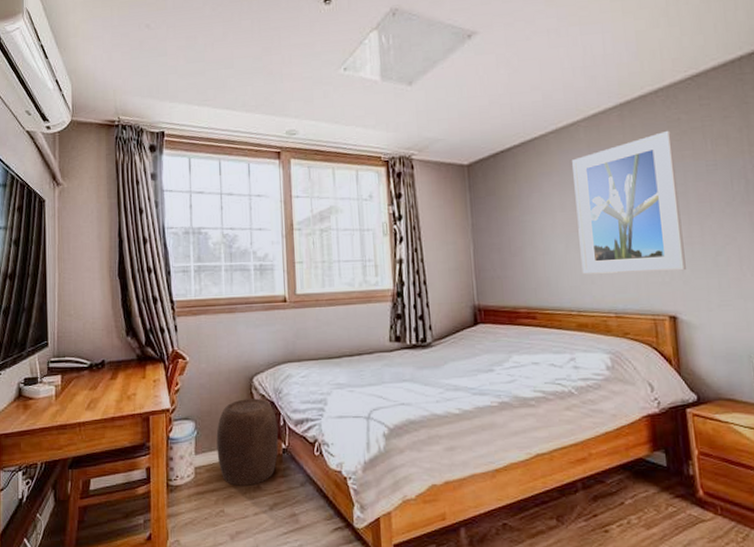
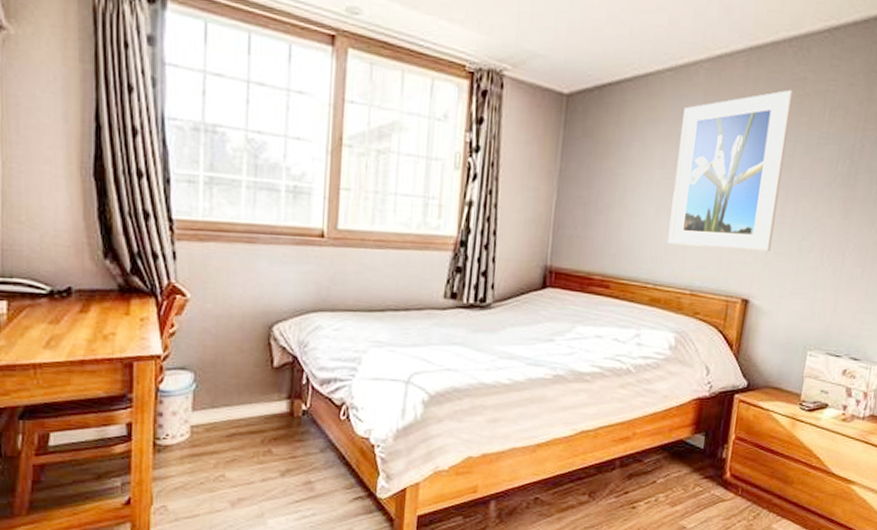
stool: present [216,398,278,486] -> none [220,350,299,449]

